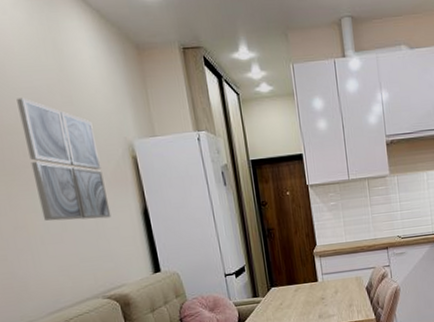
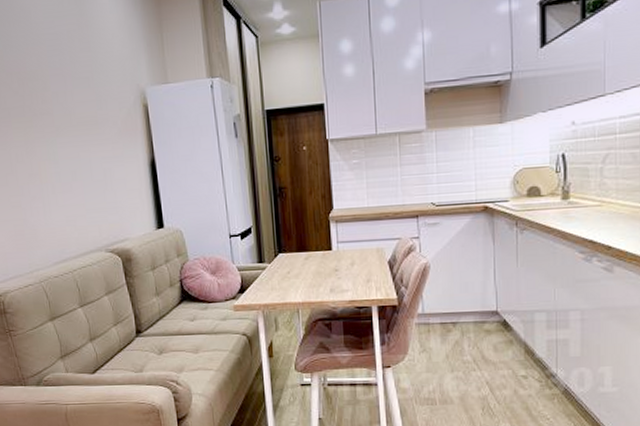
wall art: present [16,97,112,221] -> none [39,44,119,170]

